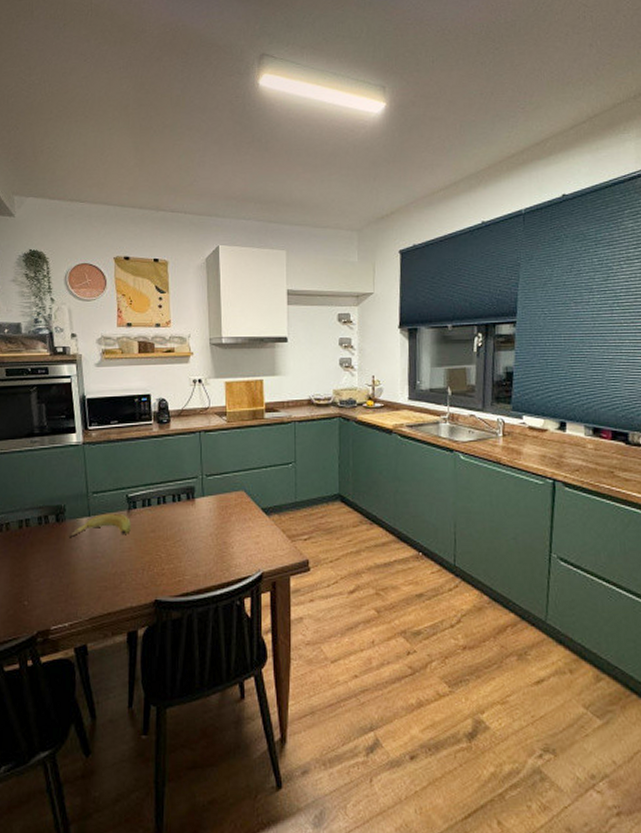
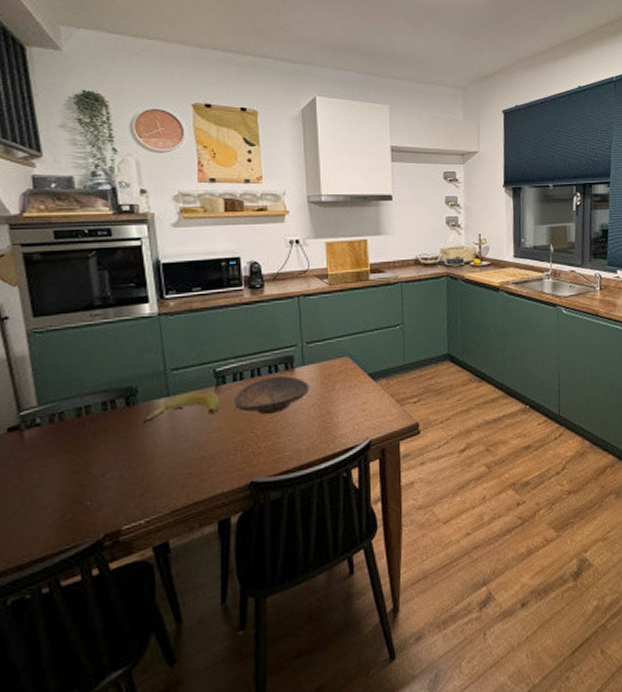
decorative bowl: none [142,504,208,540] -> present [233,375,310,415]

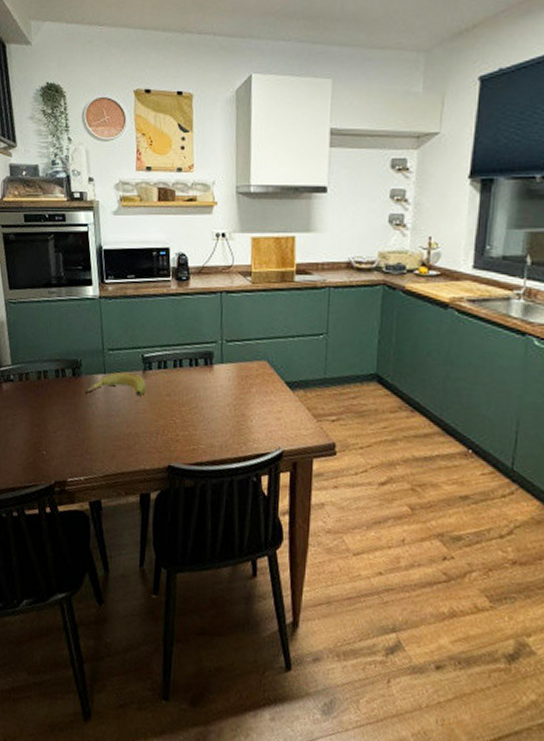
decorative bowl: present [233,375,310,415] -> none [157,369,227,406]

